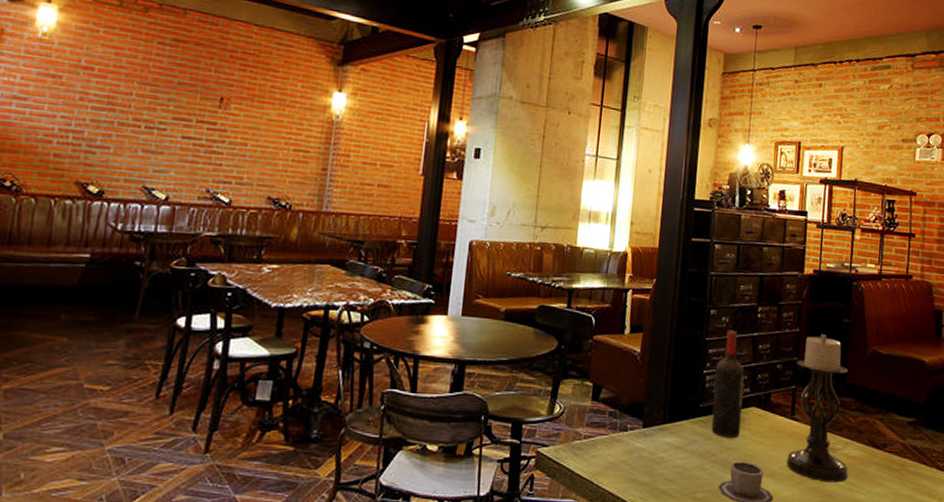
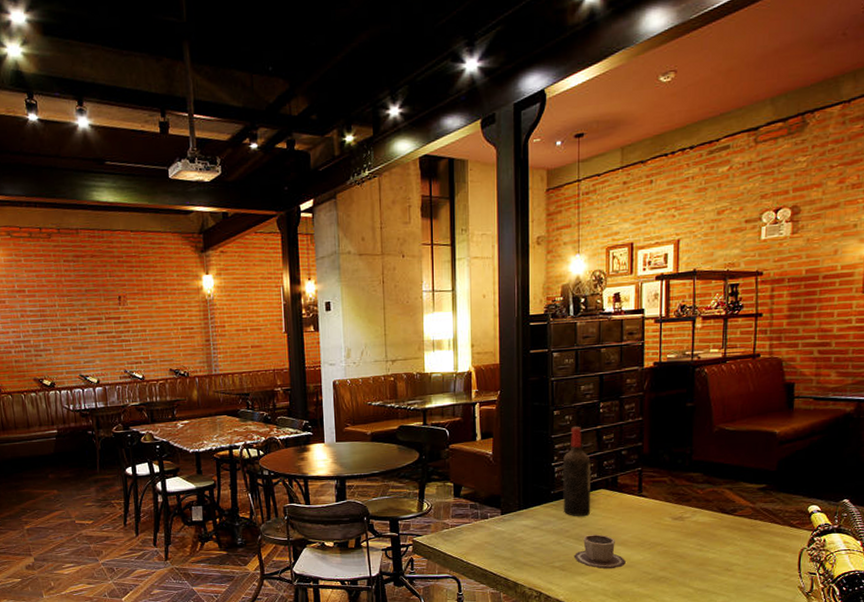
candle holder: present [786,334,848,483] -> none [636,419,698,546]

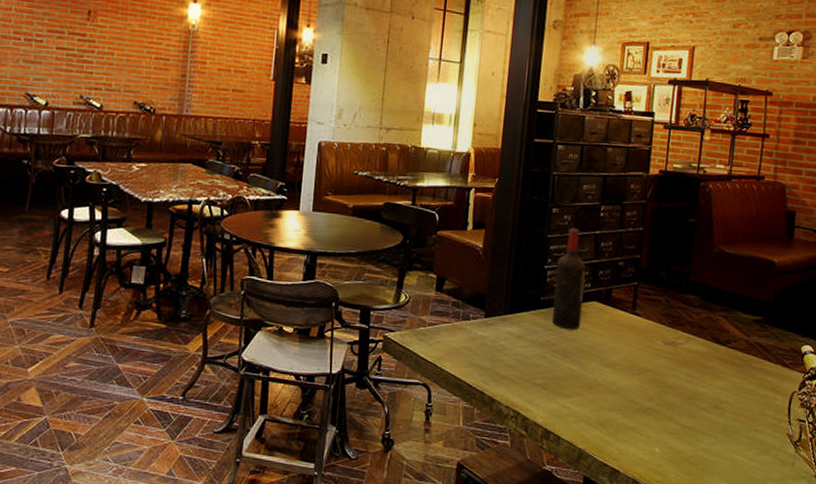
cup: present [573,534,626,569] -> none [557,352,612,394]

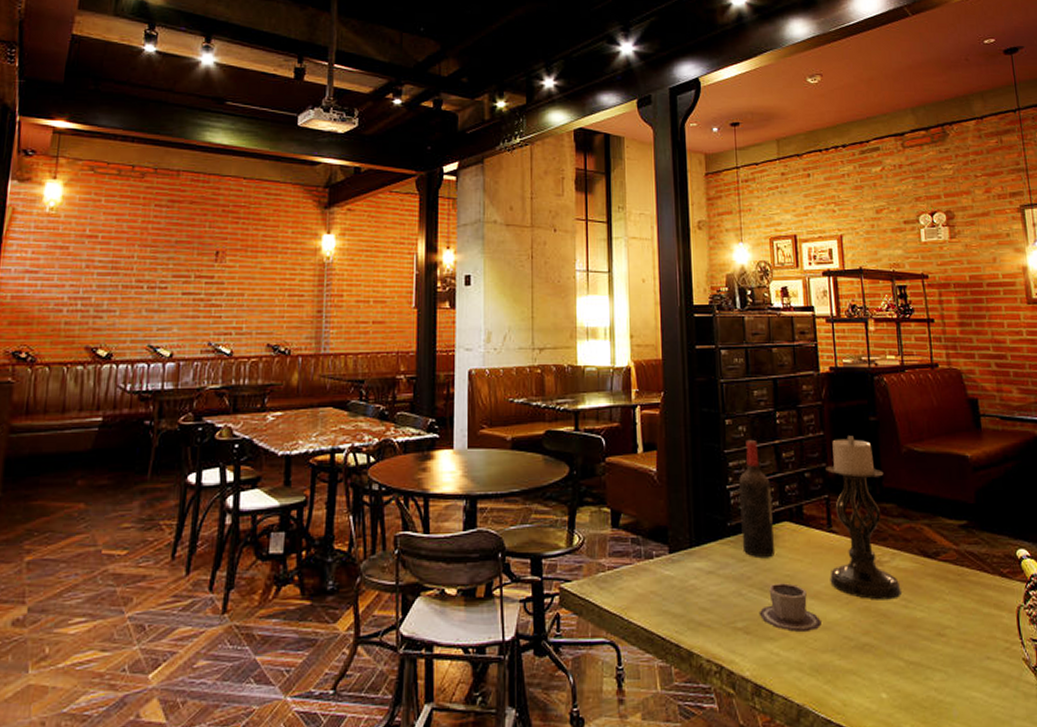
cup: none [557,352,612,394] -> present [758,583,821,633]
candle holder: none [626,233,693,375] -> present [825,436,901,600]

